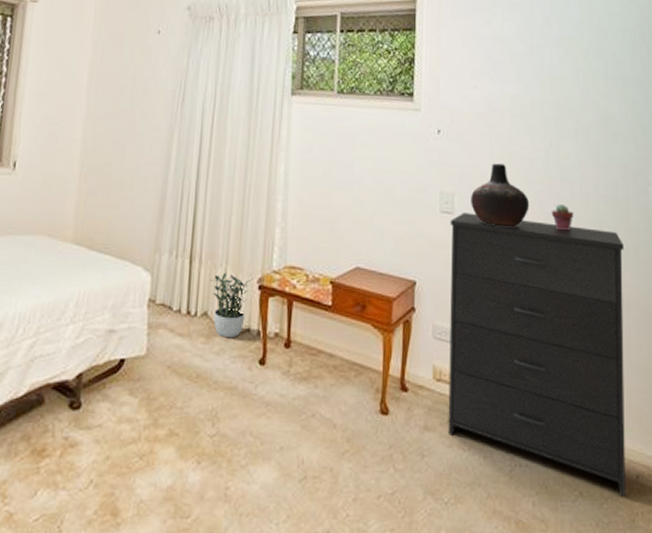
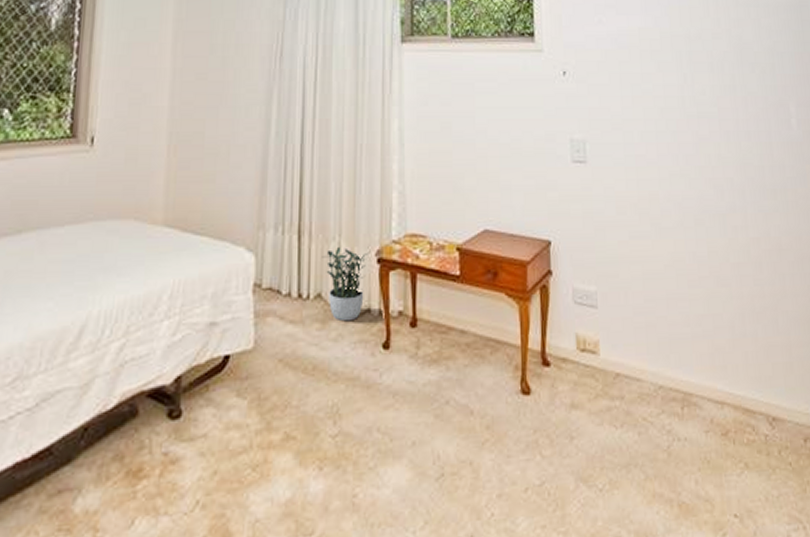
dresser: present [448,212,626,496] -> none [583,161,794,464]
vase: present [471,163,530,228] -> none [604,104,667,174]
potted succulent: present [551,204,574,231] -> none [690,144,715,173]

